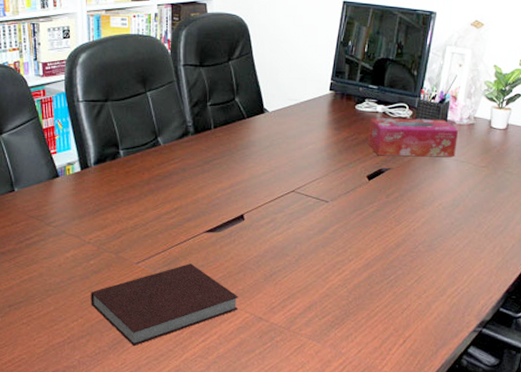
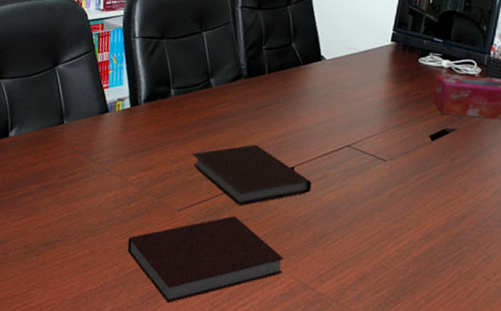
notebook: none [145,196,261,254] -> present [192,144,312,206]

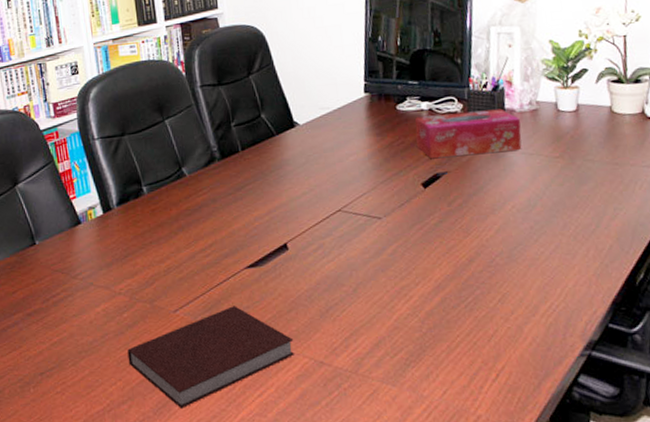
notebook: present [192,144,312,206] -> none [177,227,309,295]

